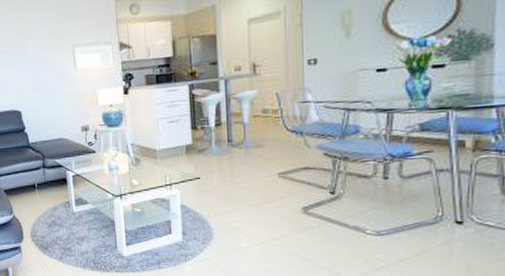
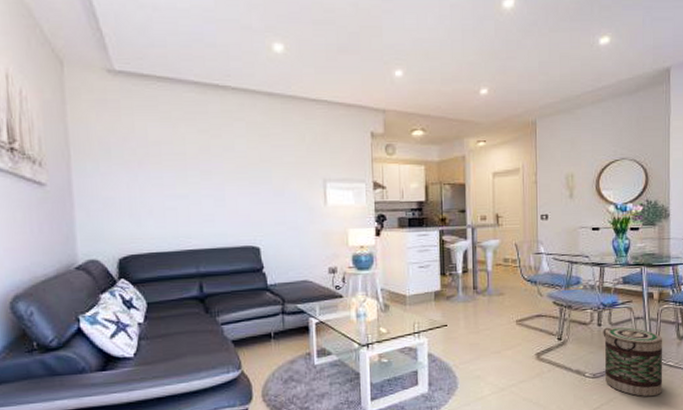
basket: none [390,180,479,260] -> present [603,327,663,397]

